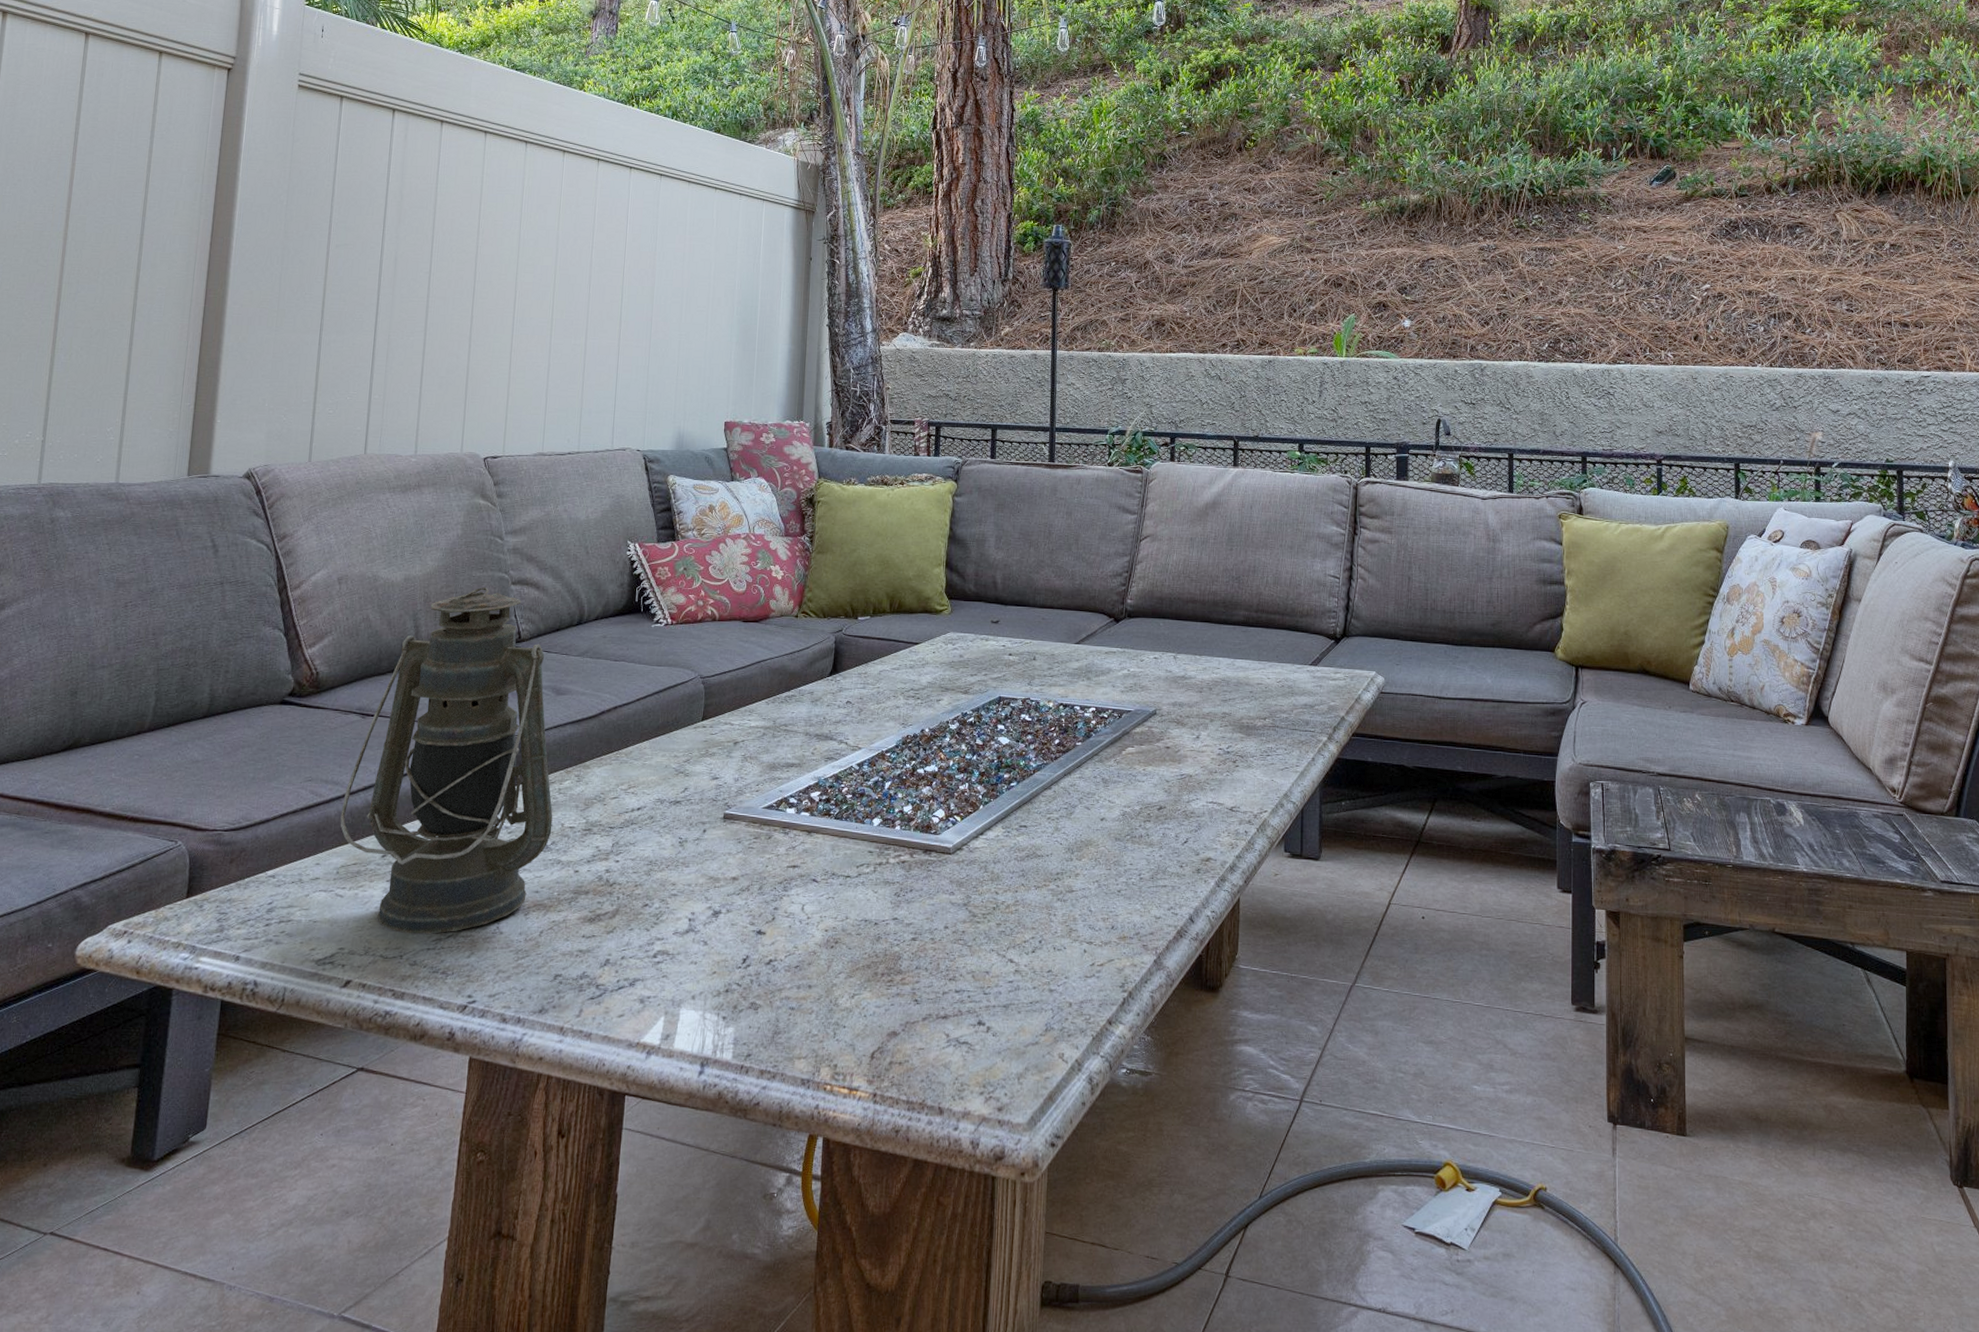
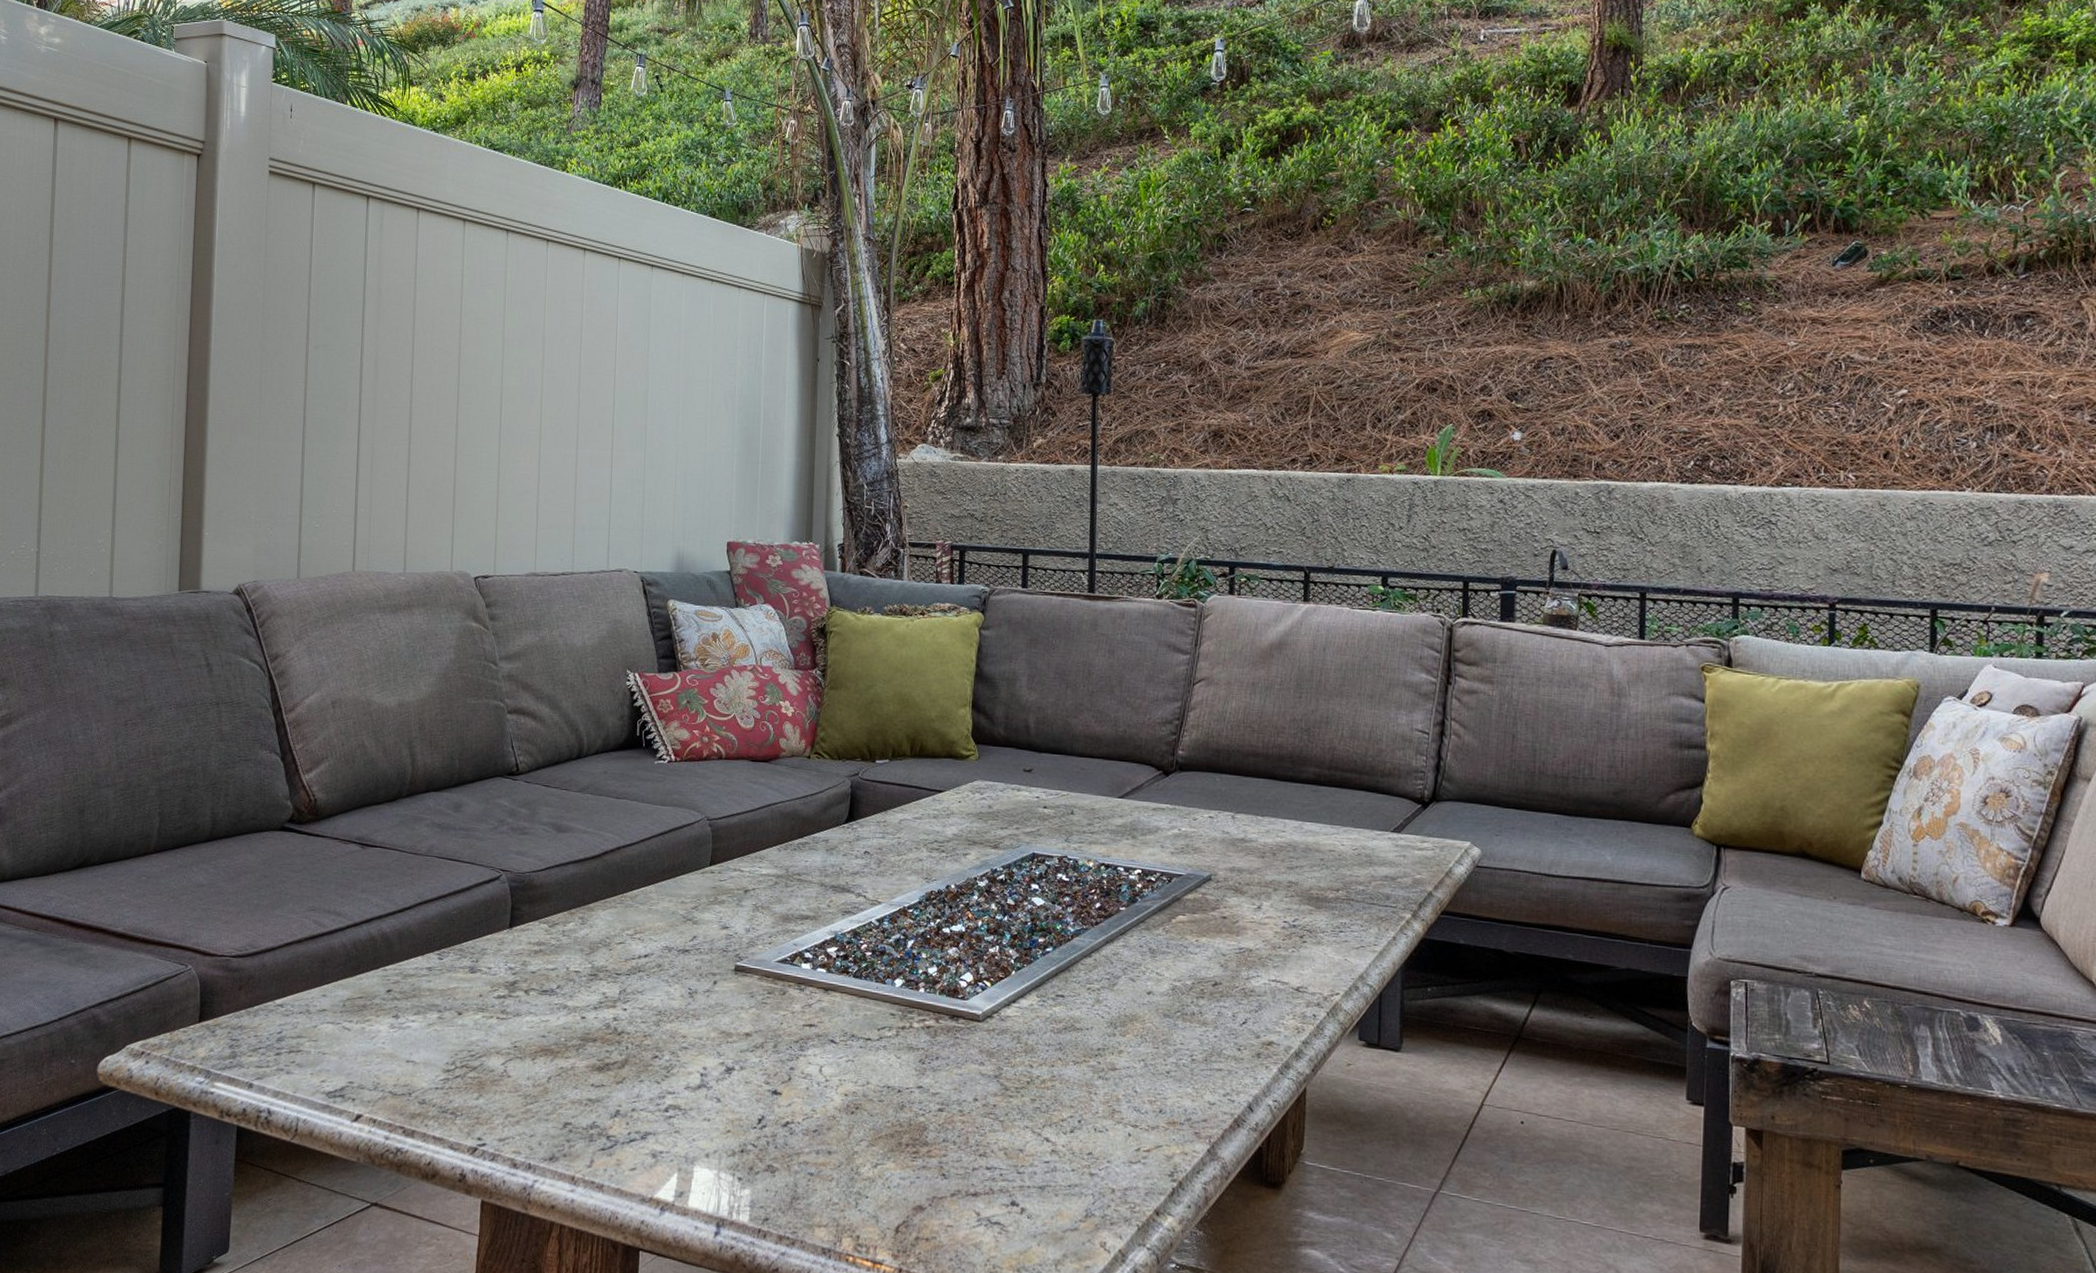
lantern: present [340,587,553,934] -> none [344,716,558,1074]

